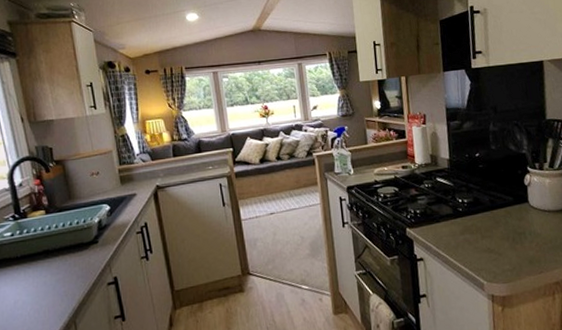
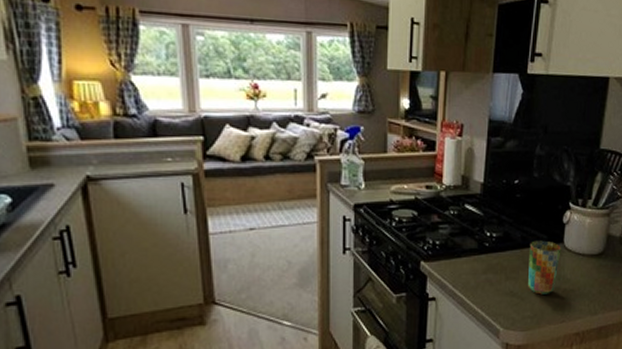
cup: none [498,201,528,250] -> present [528,240,562,295]

